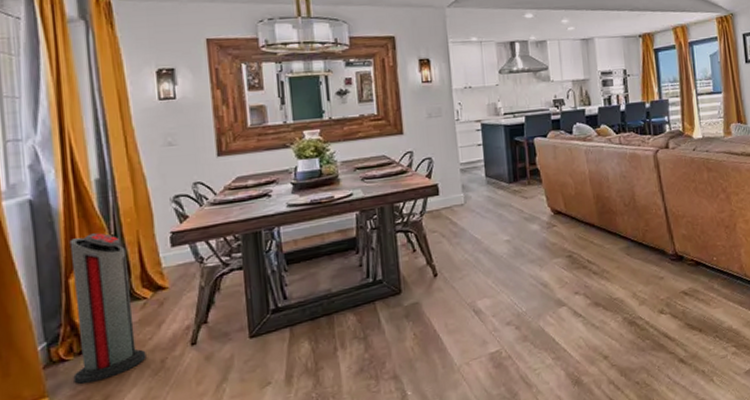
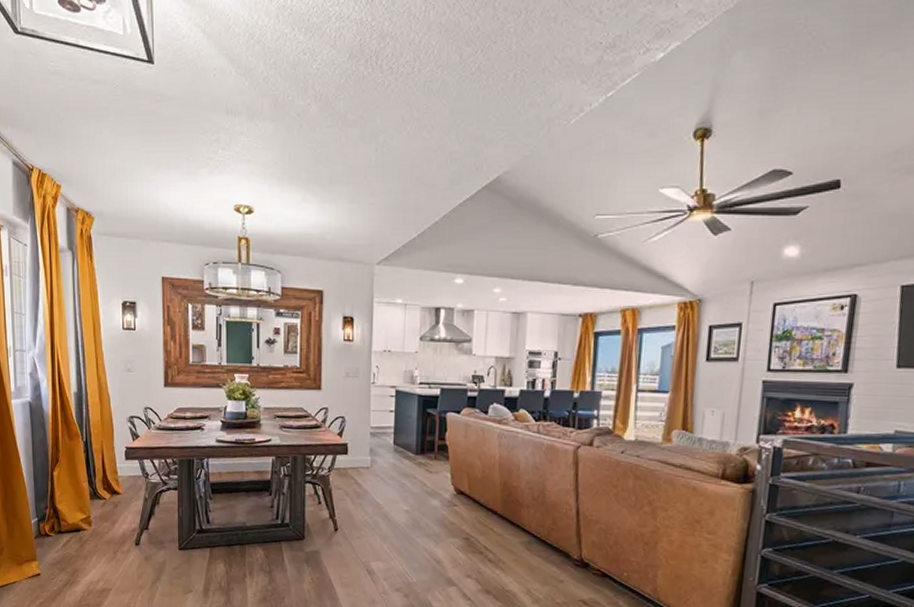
air purifier: present [69,233,146,385] -> none [54,437,103,558]

